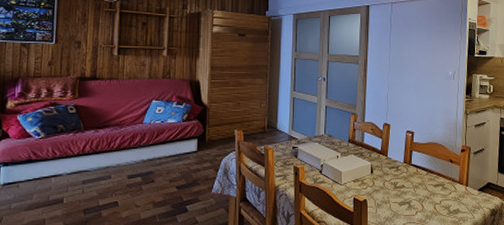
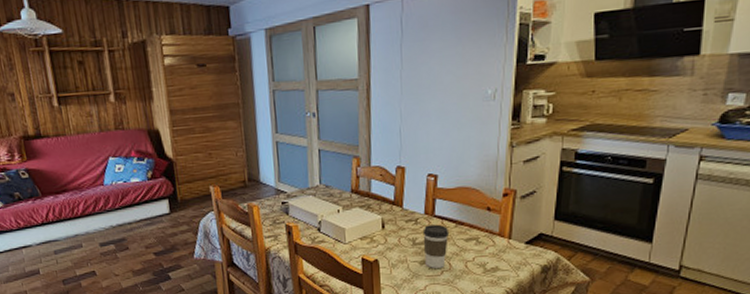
coffee cup: none [402,172,423,209] -> present [422,224,450,268]

